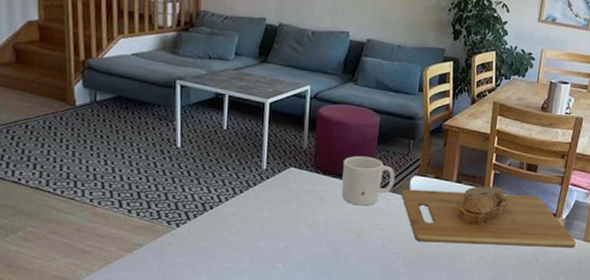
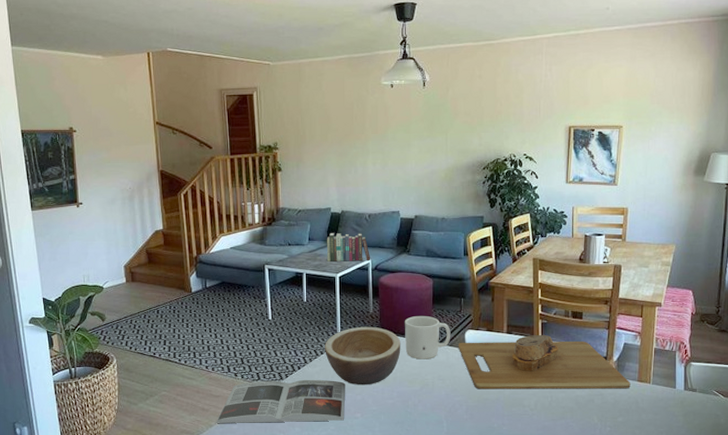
magazine: none [99,220,268,271] -> present [215,379,346,424]
bowl: none [245,163,337,232] -> present [325,326,401,385]
books: none [257,48,310,88] -> present [326,232,371,262]

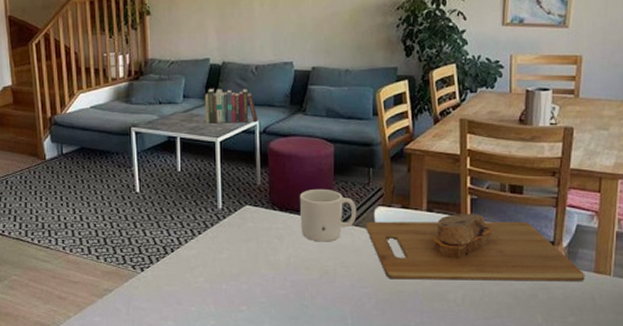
magazine: present [215,379,346,424] -> none [74,264,229,315]
bowl: present [325,326,401,385] -> none [203,201,295,272]

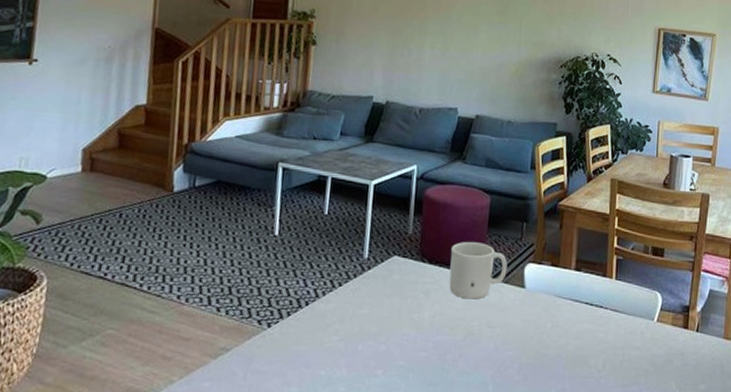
books: present [204,88,258,123] -> none [361,127,417,168]
cutting board: present [365,213,585,282] -> none [514,273,716,348]

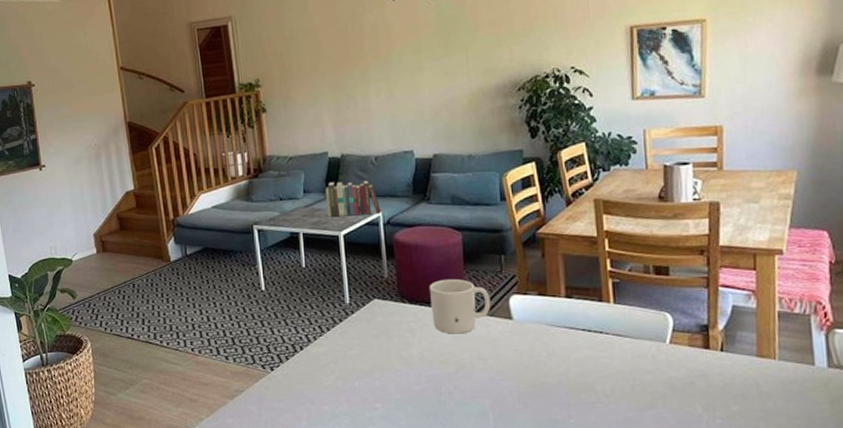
books: none [361,127,417,168] -> present [325,180,382,217]

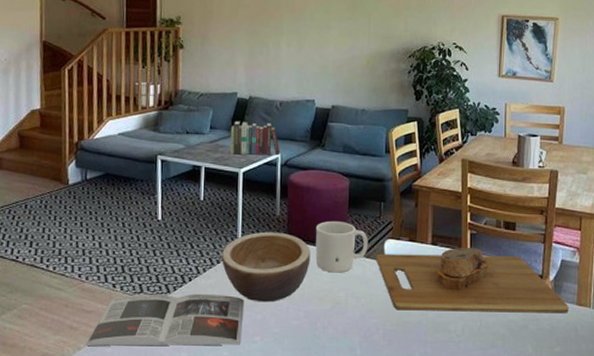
magazine: none [206,361,361,418] -> present [85,293,245,347]
bowl: none [331,294,427,368] -> present [222,231,311,303]
cutting board: none [500,297,747,371] -> present [375,247,569,314]

